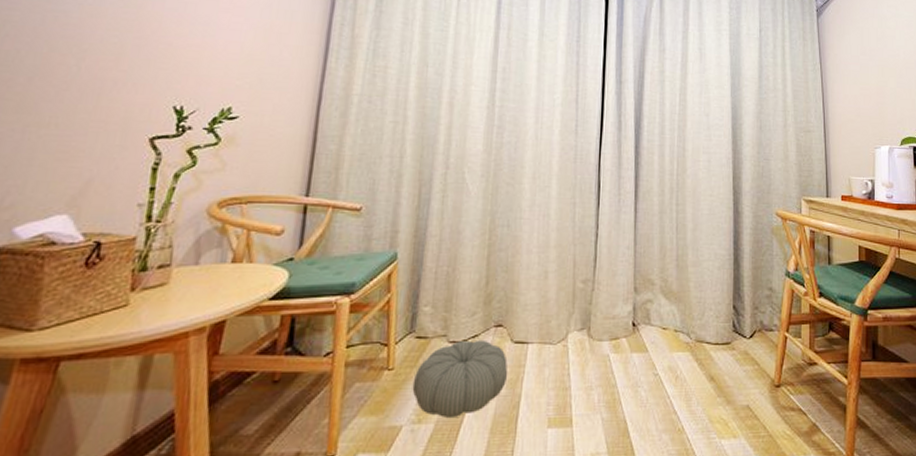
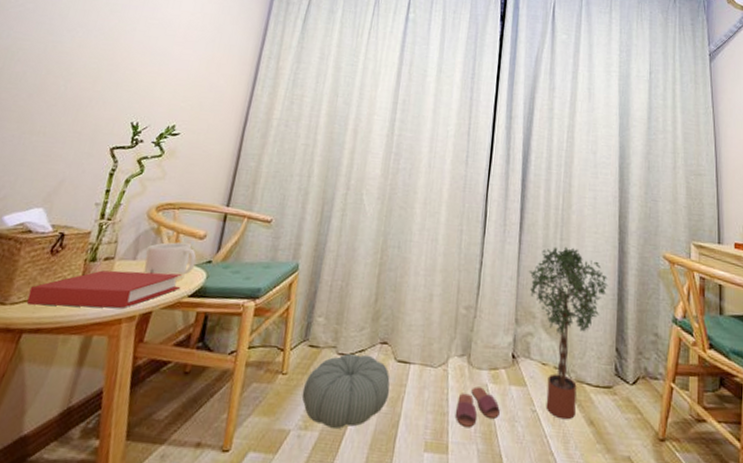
book: none [60,274,259,327] -> present [26,270,182,309]
mug: none [210,241,275,284] -> present [143,242,197,282]
slippers: none [577,358,622,398] -> present [455,386,500,427]
potted tree: none [645,211,725,379] -> present [528,246,609,420]

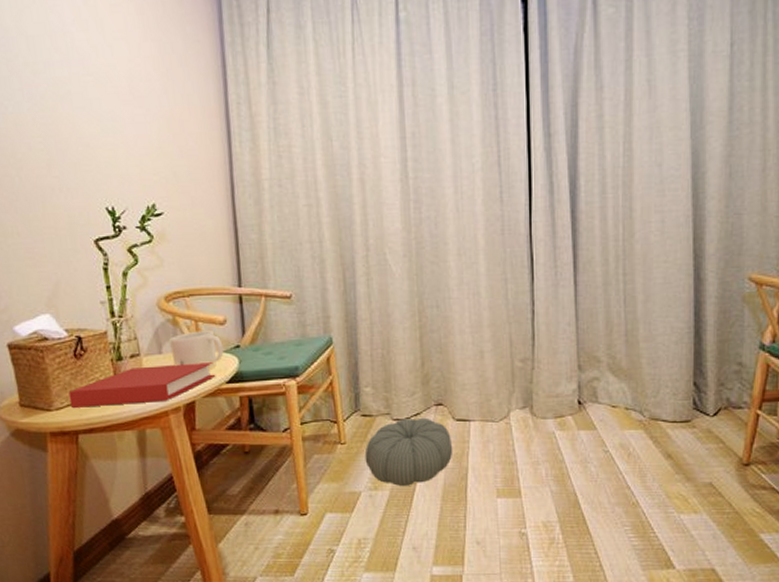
slippers: present [455,386,500,427] -> none [523,435,570,472]
potted tree: present [528,246,609,420] -> none [588,281,683,456]

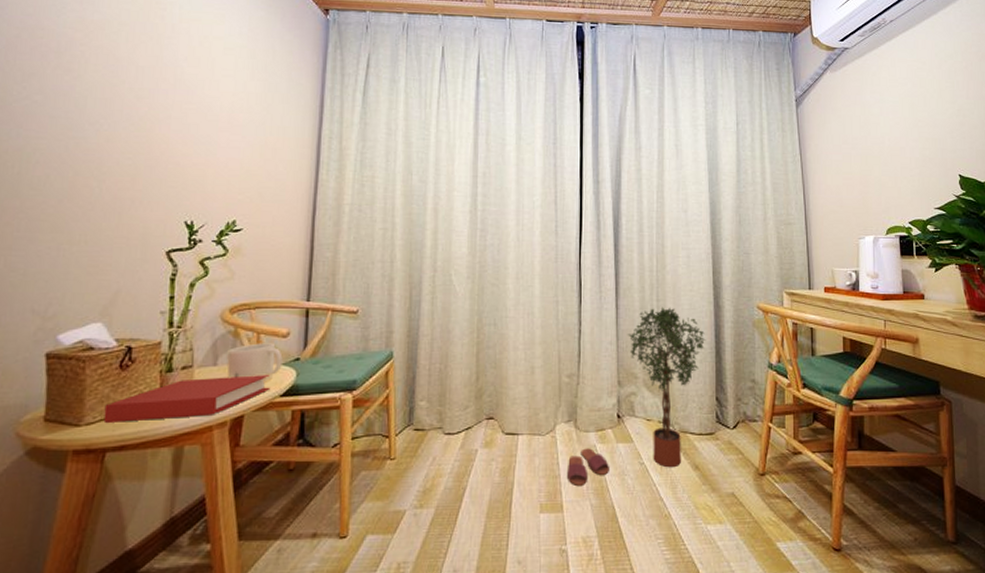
pouf: present [364,417,453,486] -> none [413,431,501,503]
slippers: none [523,435,570,472] -> present [566,448,609,485]
potted tree: none [588,281,683,456] -> present [627,307,706,468]

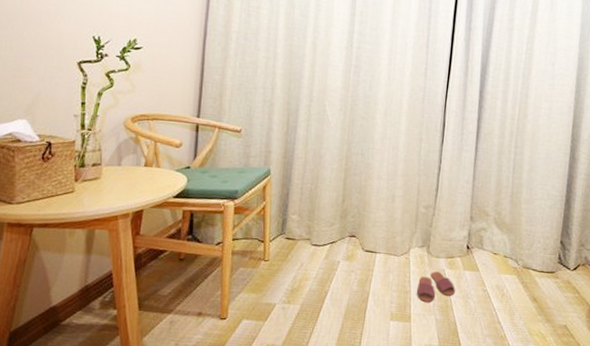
book: present [103,374,271,422] -> none [30,175,165,207]
mug: present [227,343,283,382] -> none [129,150,176,185]
potted tree: present [627,307,706,468] -> none [483,153,558,297]

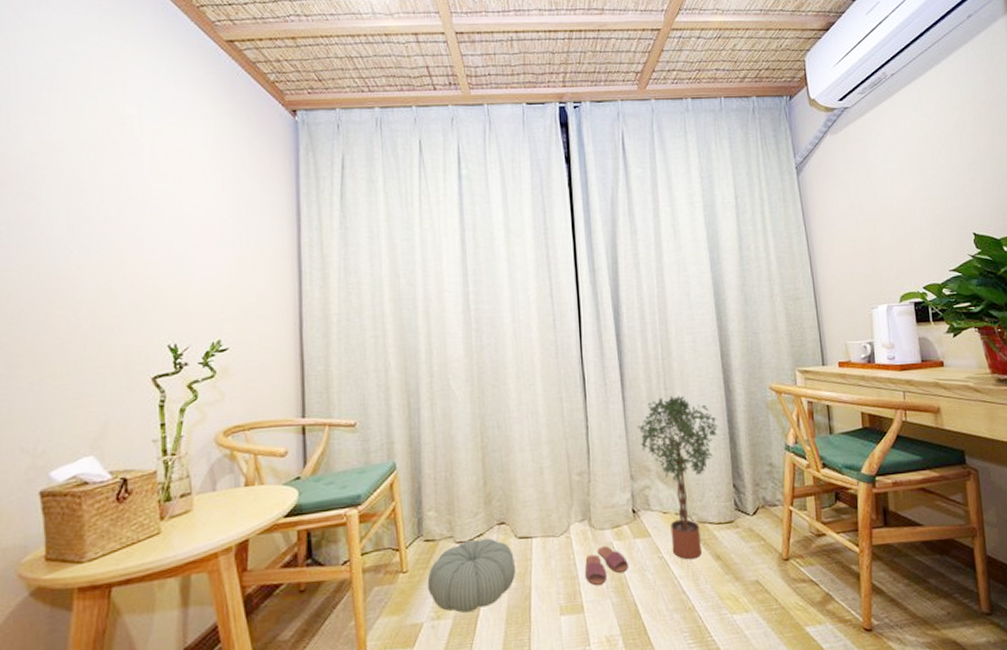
pouf: none [283,245,359,303] -> present [427,538,516,613]
potted tree: none [483,153,558,297] -> present [636,395,719,560]

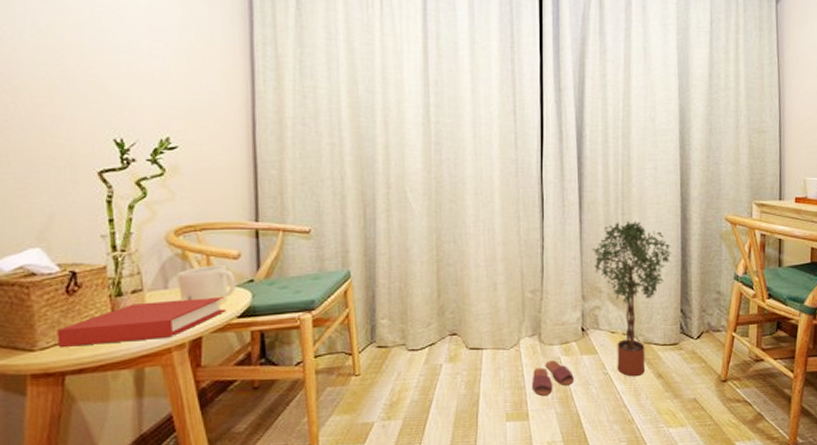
book: none [105,495,273,557] -> present [57,296,227,347]
mug: none [225,463,283,504] -> present [177,265,236,304]
pouf: present [427,538,516,613] -> none [379,347,466,415]

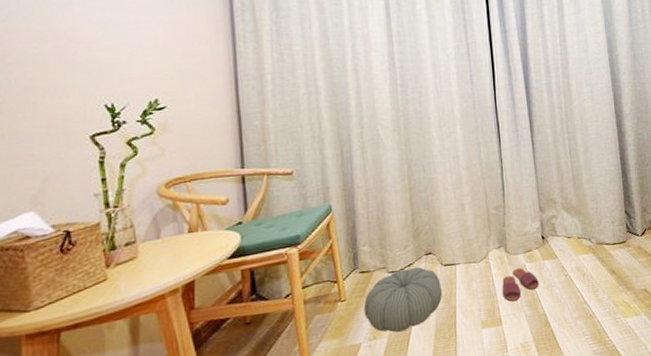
book: present [57,296,227,347] -> none [51,239,217,305]
mug: present [177,265,236,304] -> none [169,211,226,249]
pouf: none [379,347,466,415] -> present [363,267,443,333]
potted tree: present [591,220,672,377] -> none [544,137,613,276]

